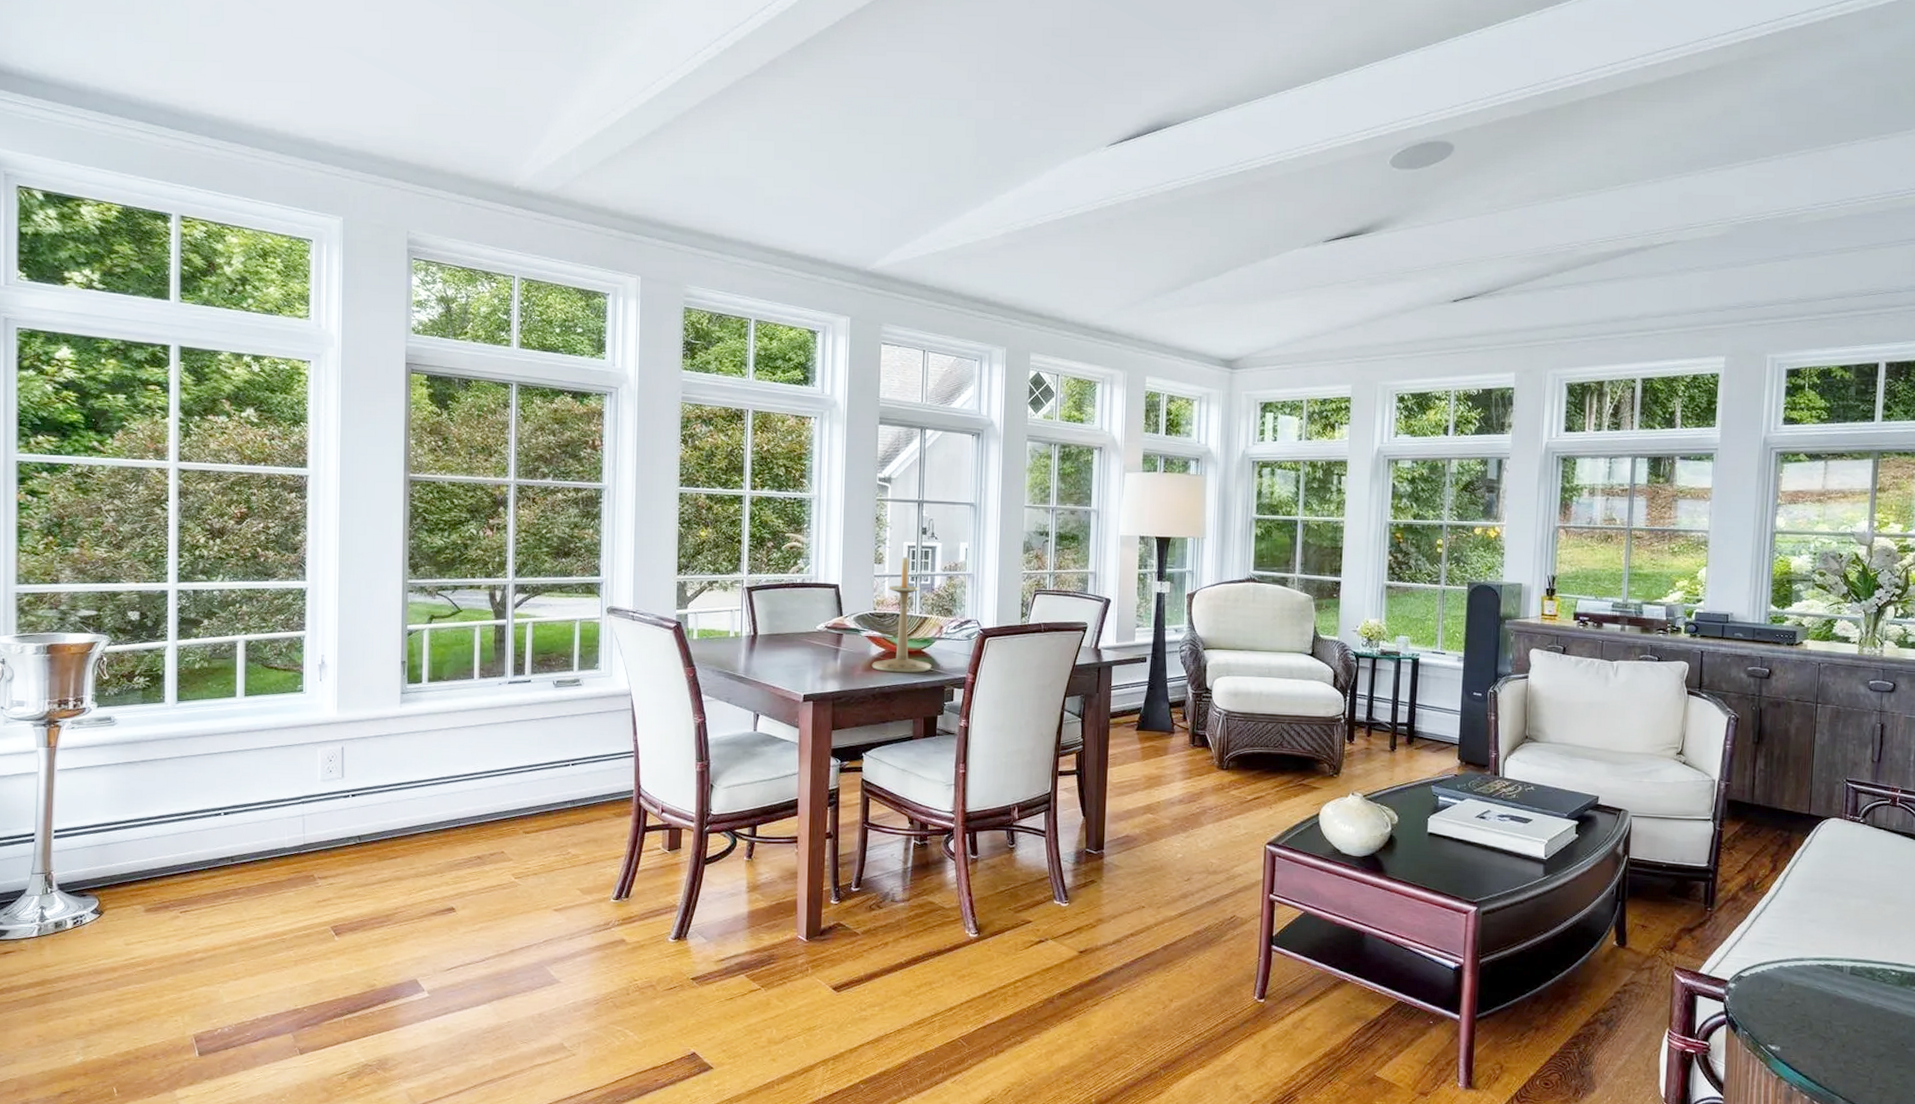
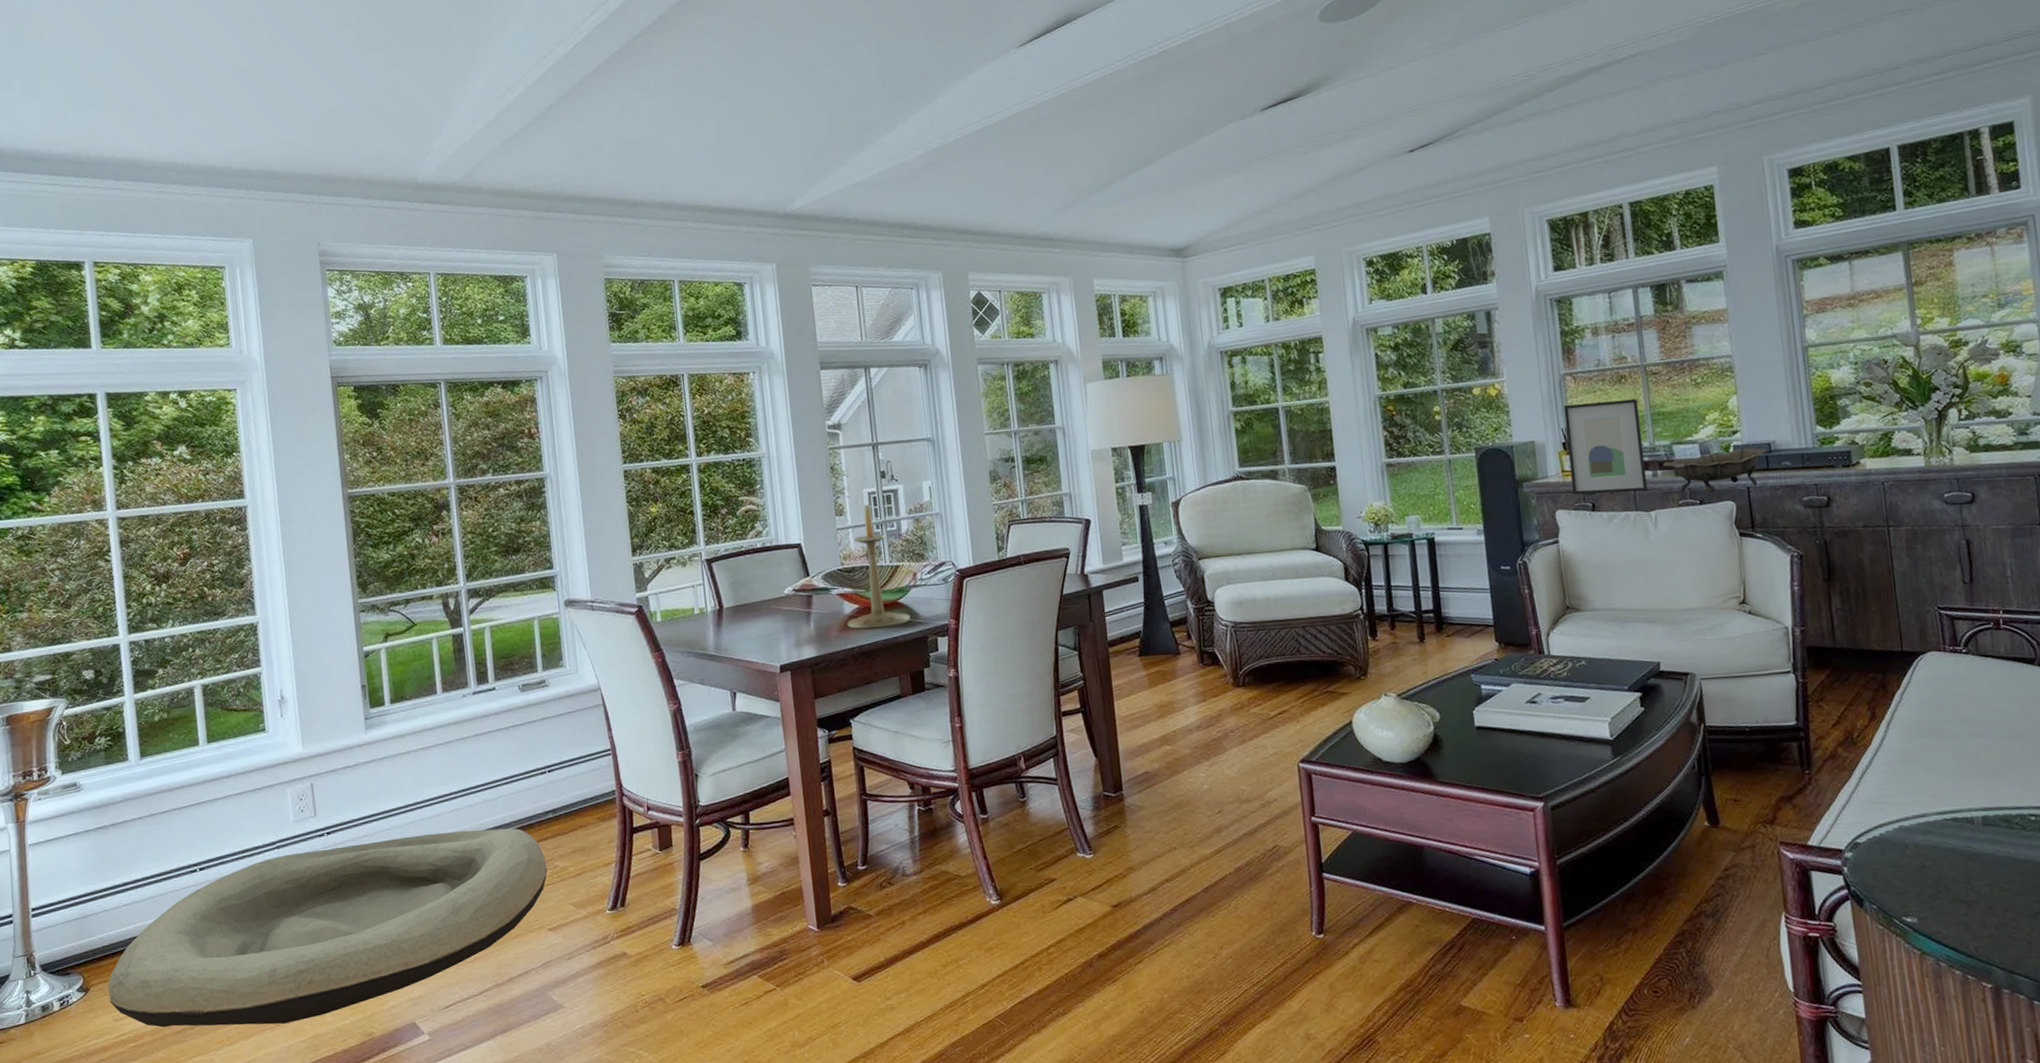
dog bed: none [122,808,560,966] -> present [107,828,547,1028]
picture frame: none [1548,554,1620,642] -> present [1563,397,1648,495]
decorative bowl: none [1632,615,1725,653] -> present [1663,446,1768,494]

